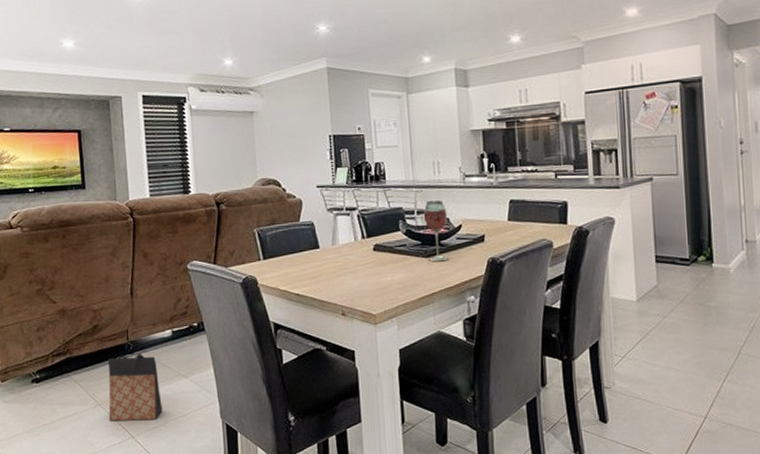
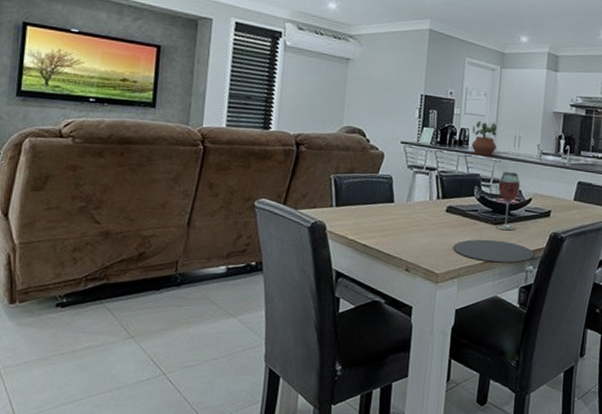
bag: present [107,353,163,422] -> none [141,286,204,358]
potted plant: none [387,151,416,188] -> present [471,120,497,156]
placemat: none [387,273,474,297] -> present [453,239,535,263]

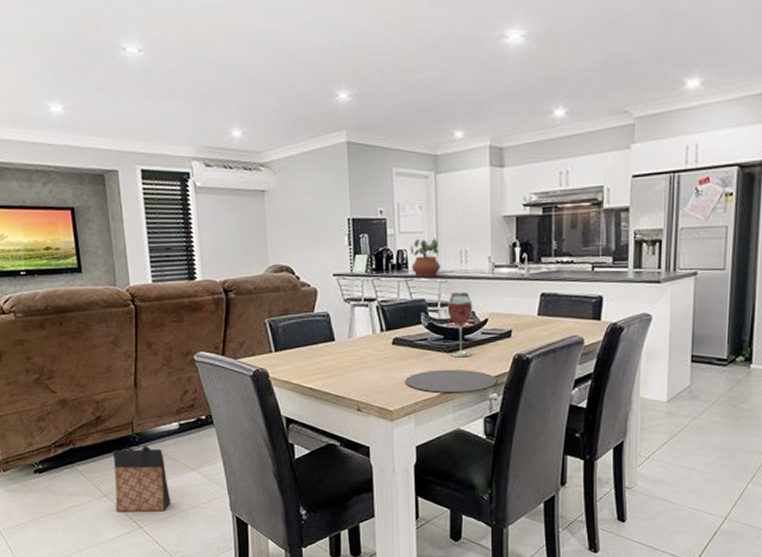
bag: none [141,286,204,358] -> present [112,445,171,512]

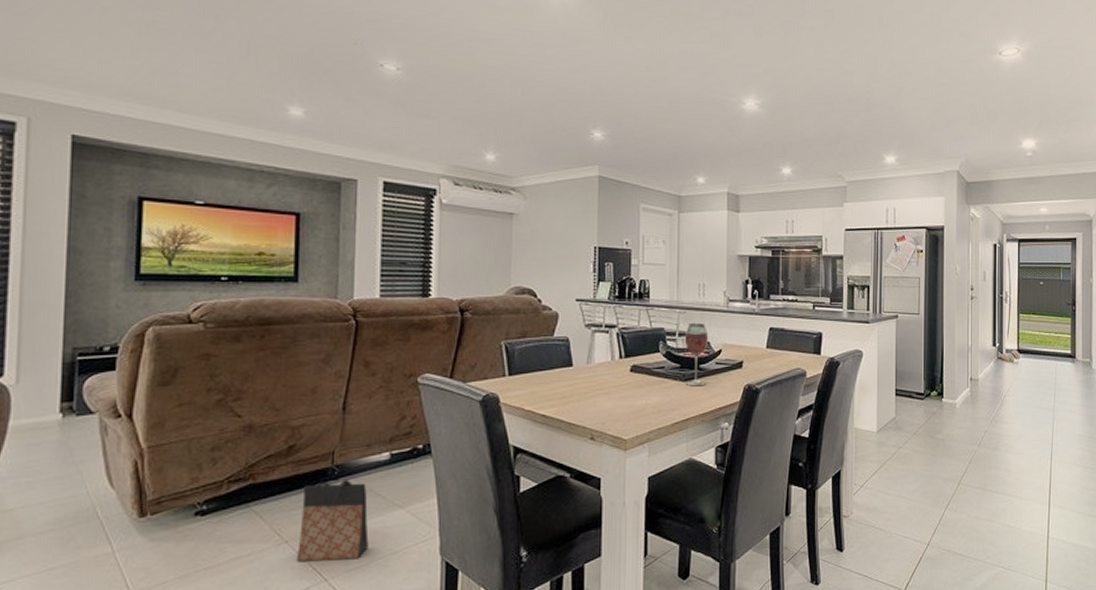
placemat: present [405,369,498,394] -> none [641,397,729,422]
potted plant: present [410,237,442,278] -> none [652,270,681,307]

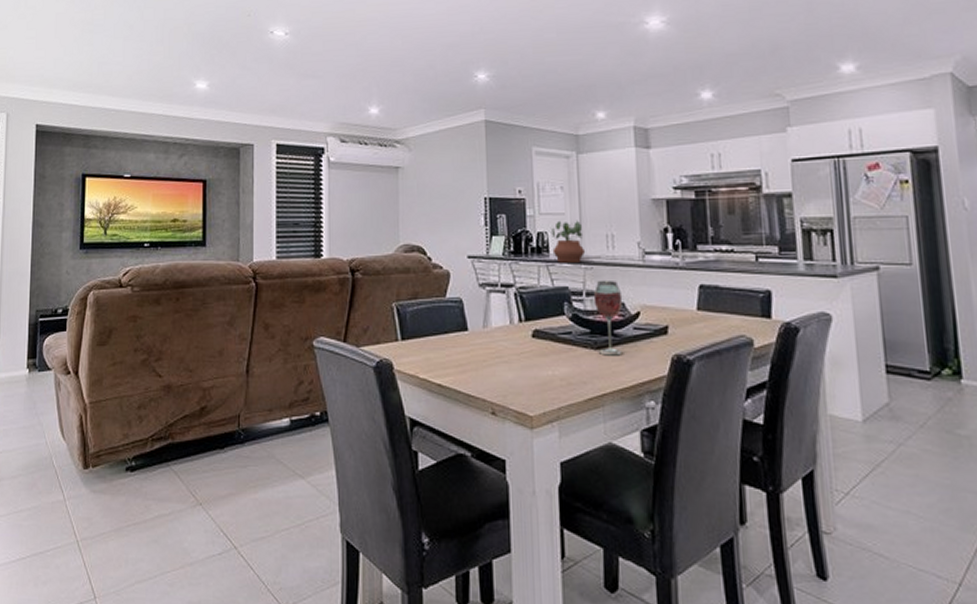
bag: present [297,479,369,562] -> none [210,443,273,529]
potted plant: none [652,270,681,307] -> present [551,220,586,263]

